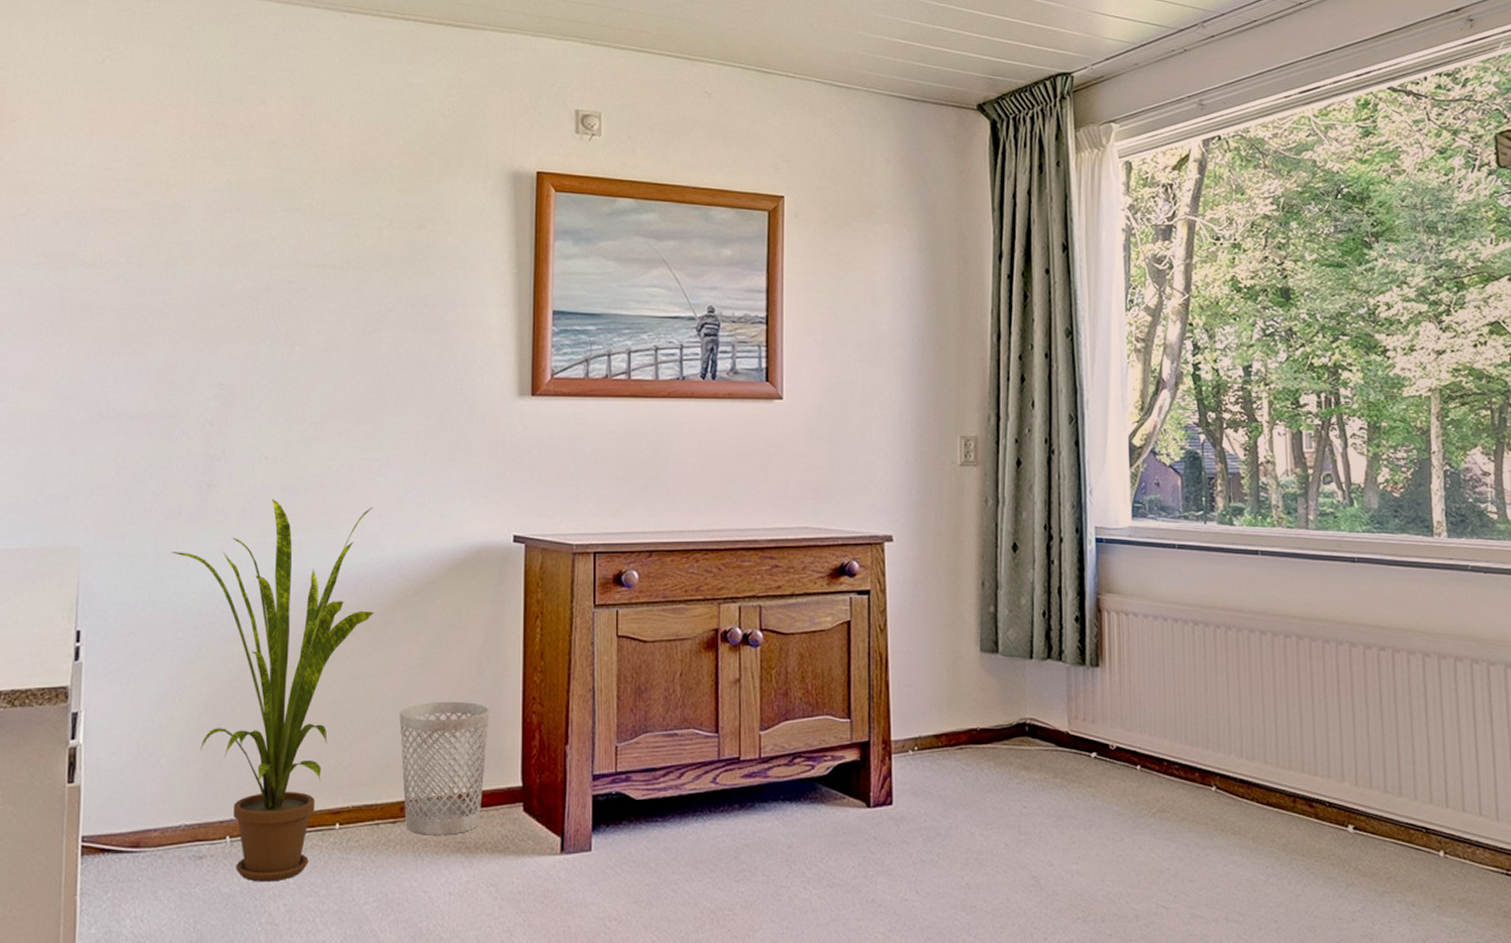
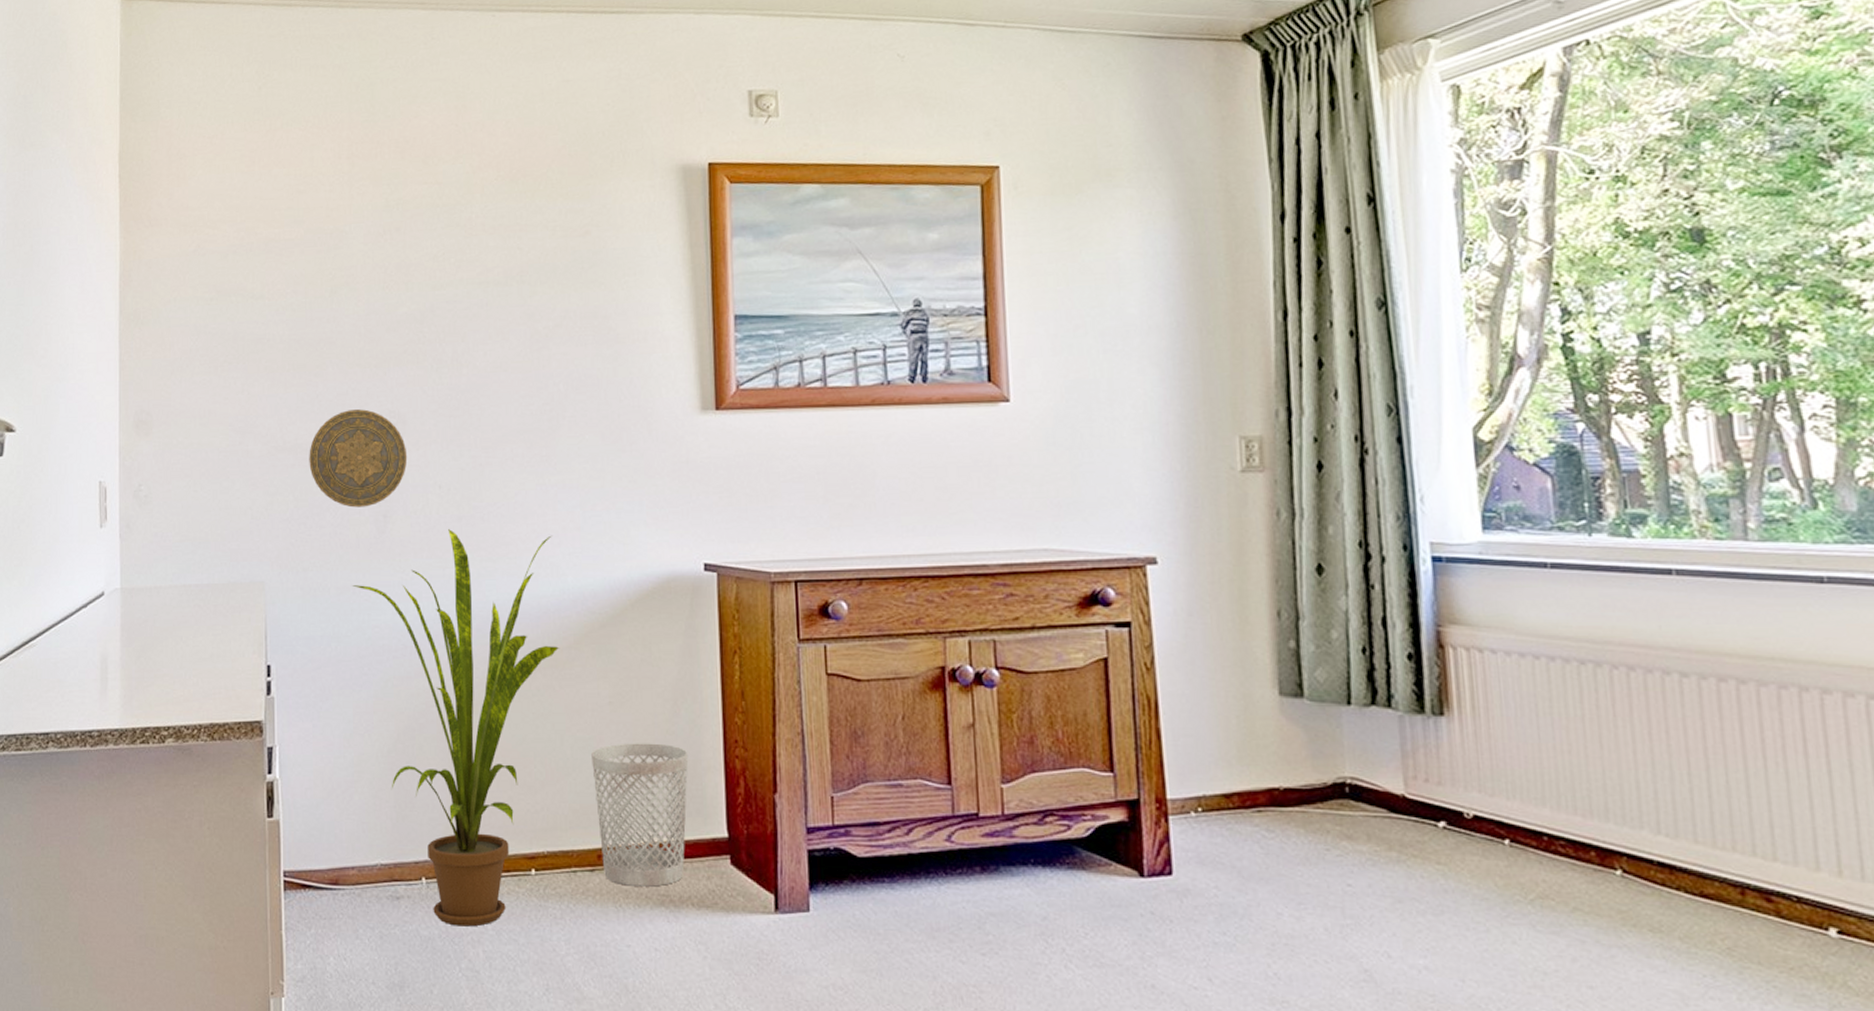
decorative plate: none [133,381,235,476] -> present [309,409,408,508]

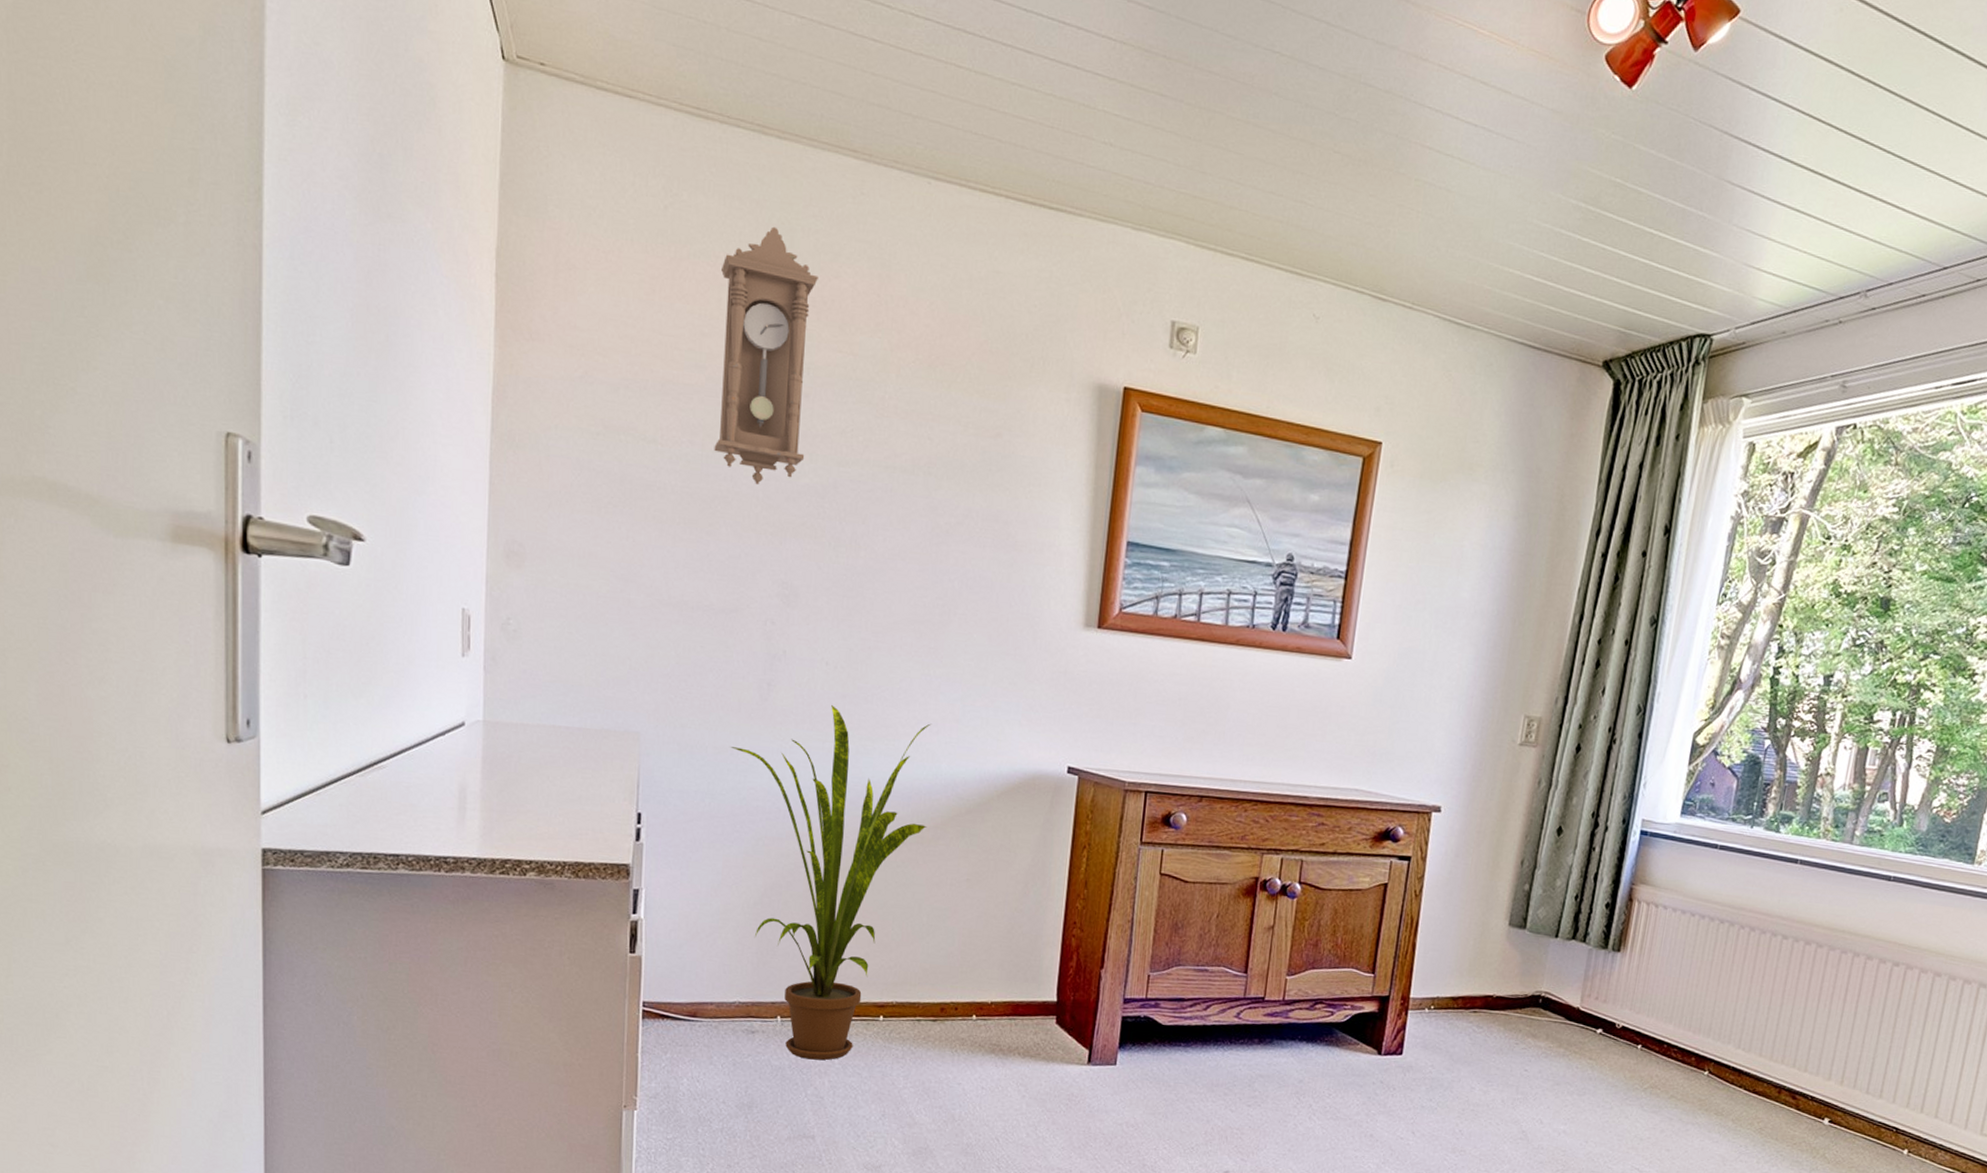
decorative plate: present [309,409,408,508] -> none [694,574,797,673]
pendulum clock: none [312,84,401,321] -> present [714,226,818,484]
wastebasket: present [591,743,689,887] -> none [944,916,1032,1038]

